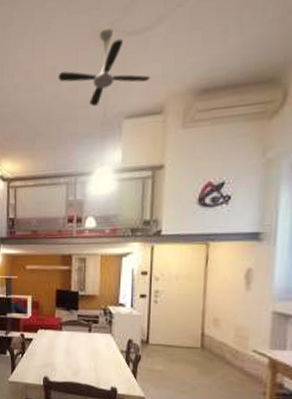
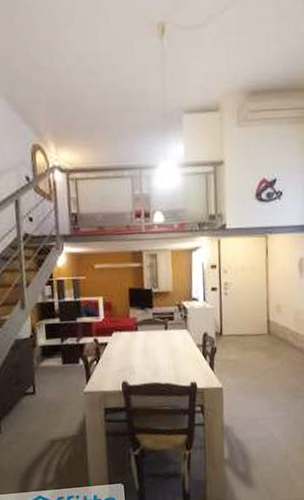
ceiling fan: present [58,27,150,106] -> none [114,18,205,98]

